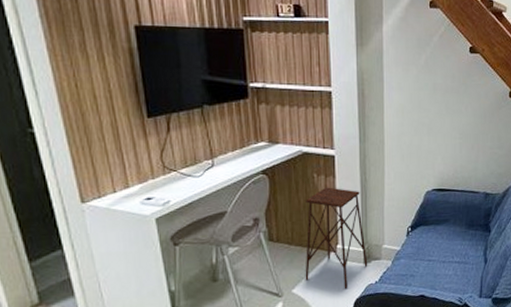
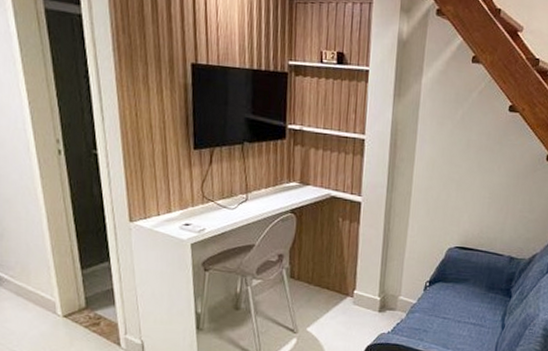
side table: present [305,187,368,290] -> none [320,232,383,335]

